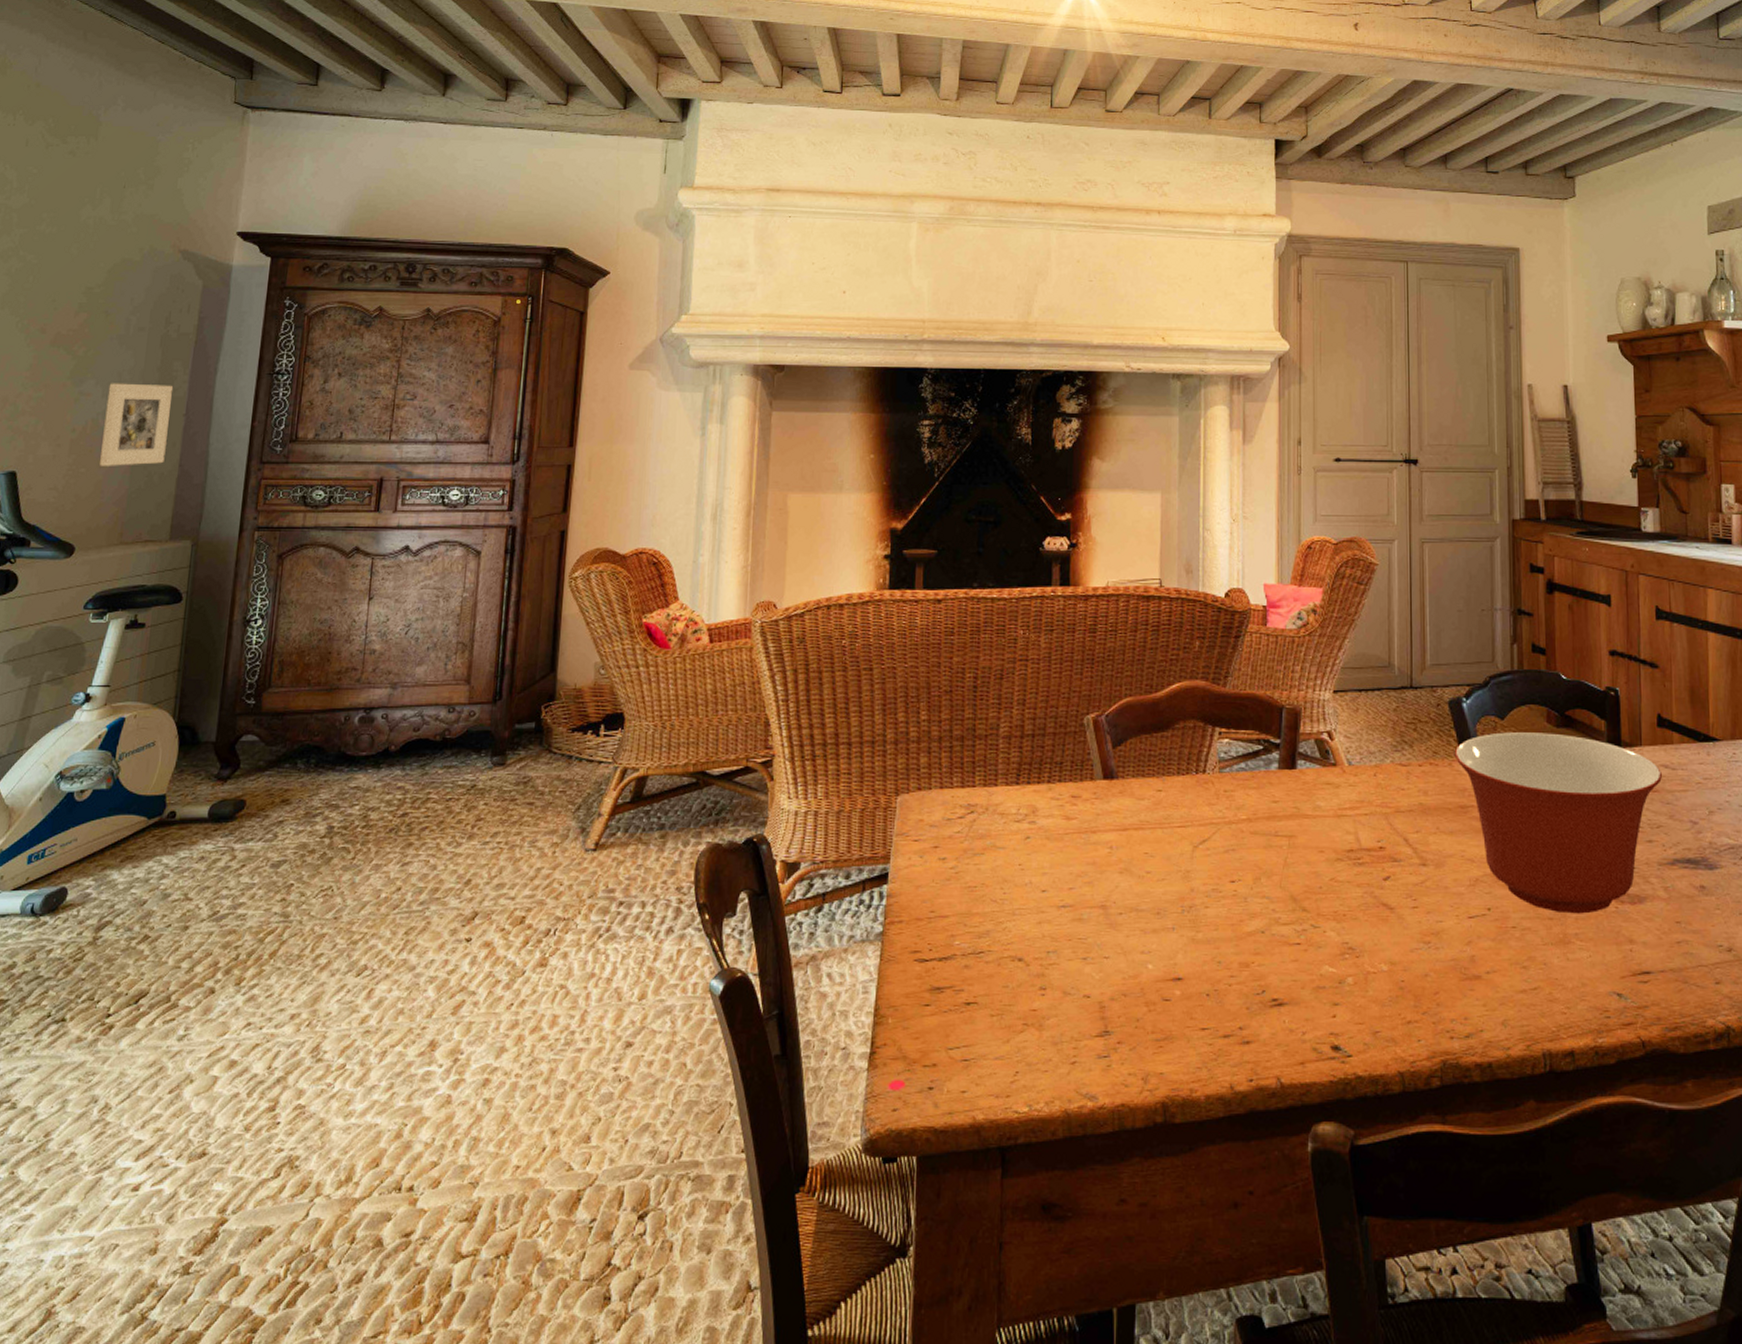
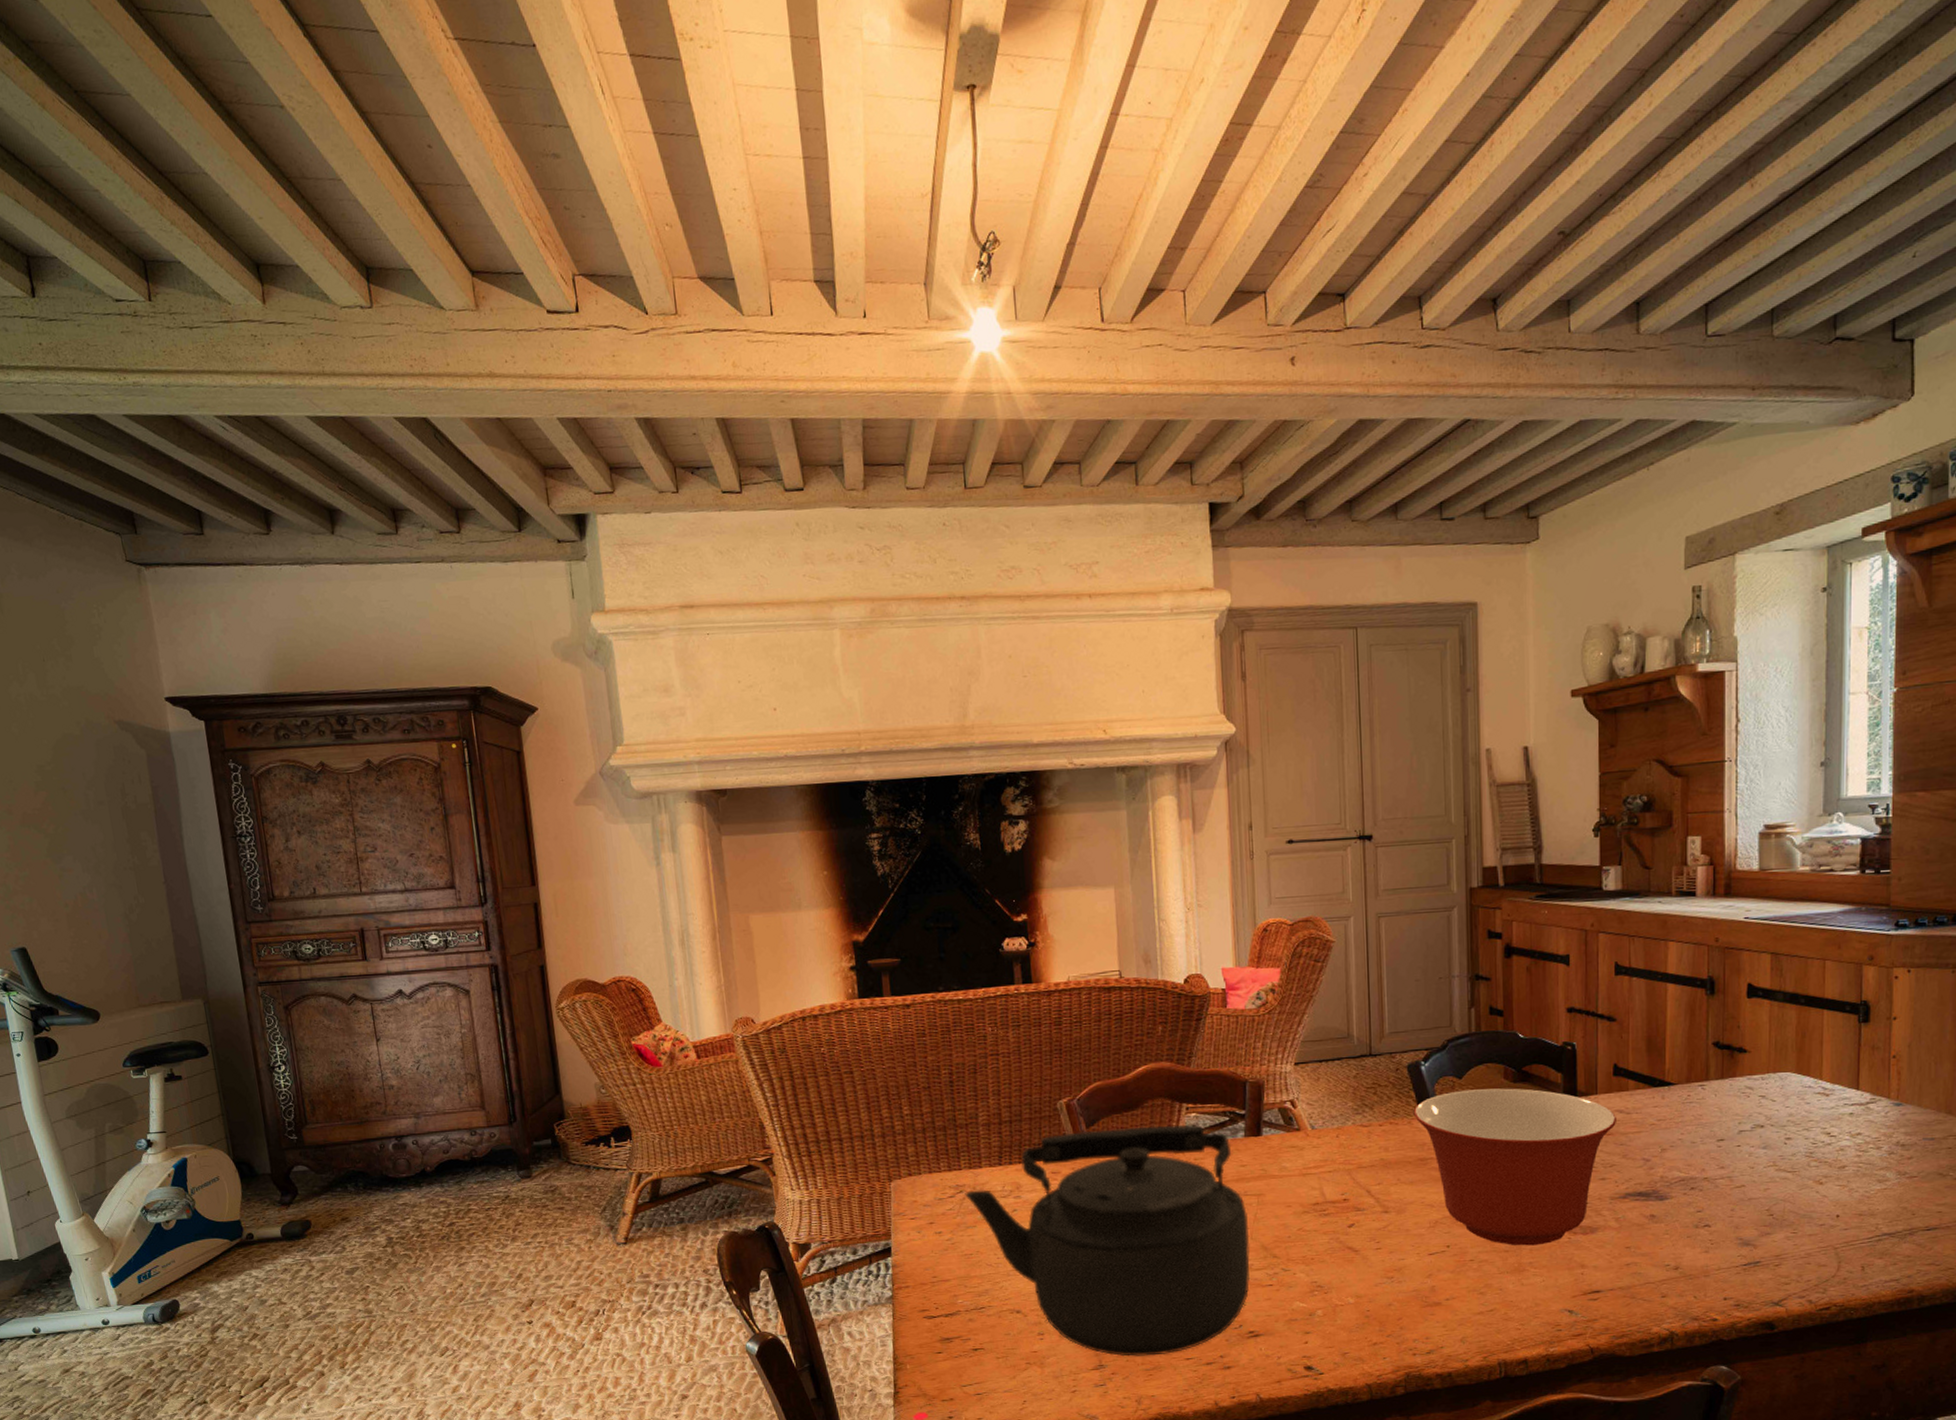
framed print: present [100,383,174,466] -> none [86,855,158,937]
kettle: none [976,750,1278,1023] -> present [965,1124,1250,1357]

